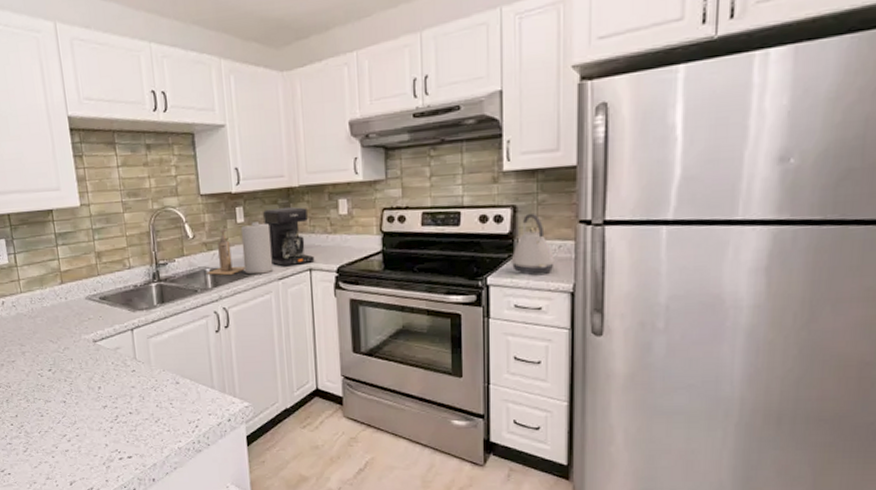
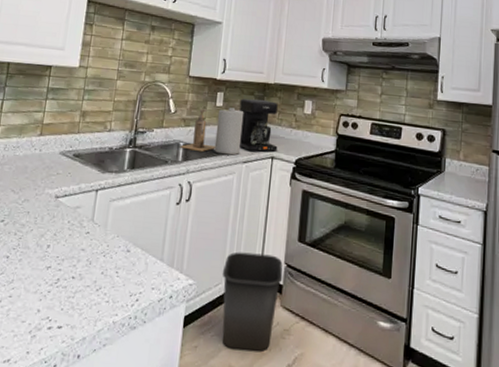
waste bin: none [276,369,342,461] -> present [222,252,283,352]
kettle: present [511,212,555,275] -> none [438,137,473,192]

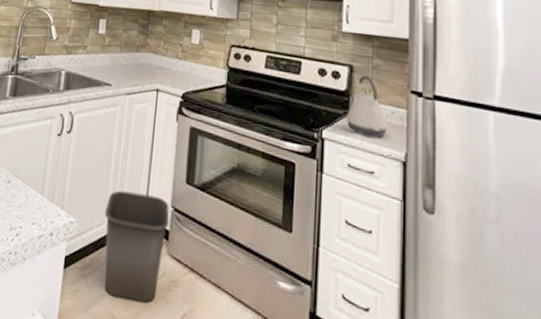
soap dispenser: present [180,109,216,152] -> none [61,36,98,82]
paper towel holder: present [214,107,244,156] -> none [96,35,128,86]
coffee maker: present [239,98,278,152] -> none [123,26,163,84]
kettle: none [438,137,473,192] -> present [346,74,387,138]

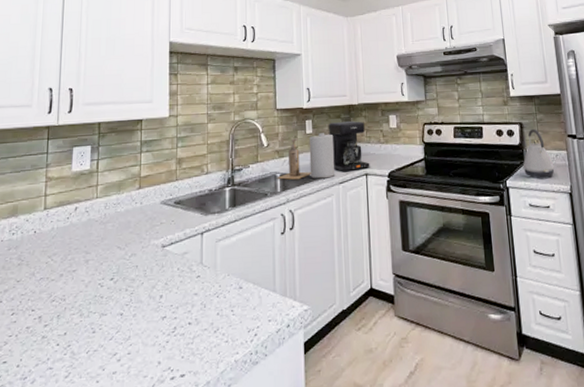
soap dispenser: none [61,36,98,82] -> present [277,138,311,180]
paper towel holder: none [96,35,128,86] -> present [309,133,335,179]
waste bin: present [104,190,170,304] -> none [334,268,393,367]
coffee maker: none [123,26,163,84] -> present [329,121,370,172]

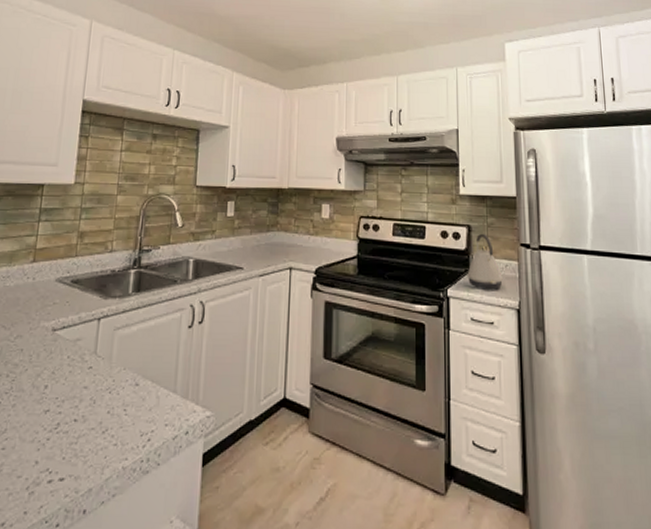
soap dispenser: present [277,138,311,180] -> none [189,220,228,268]
paper towel holder: present [309,133,335,179] -> none [227,217,258,269]
coffee maker: present [329,121,370,172] -> none [252,206,296,264]

